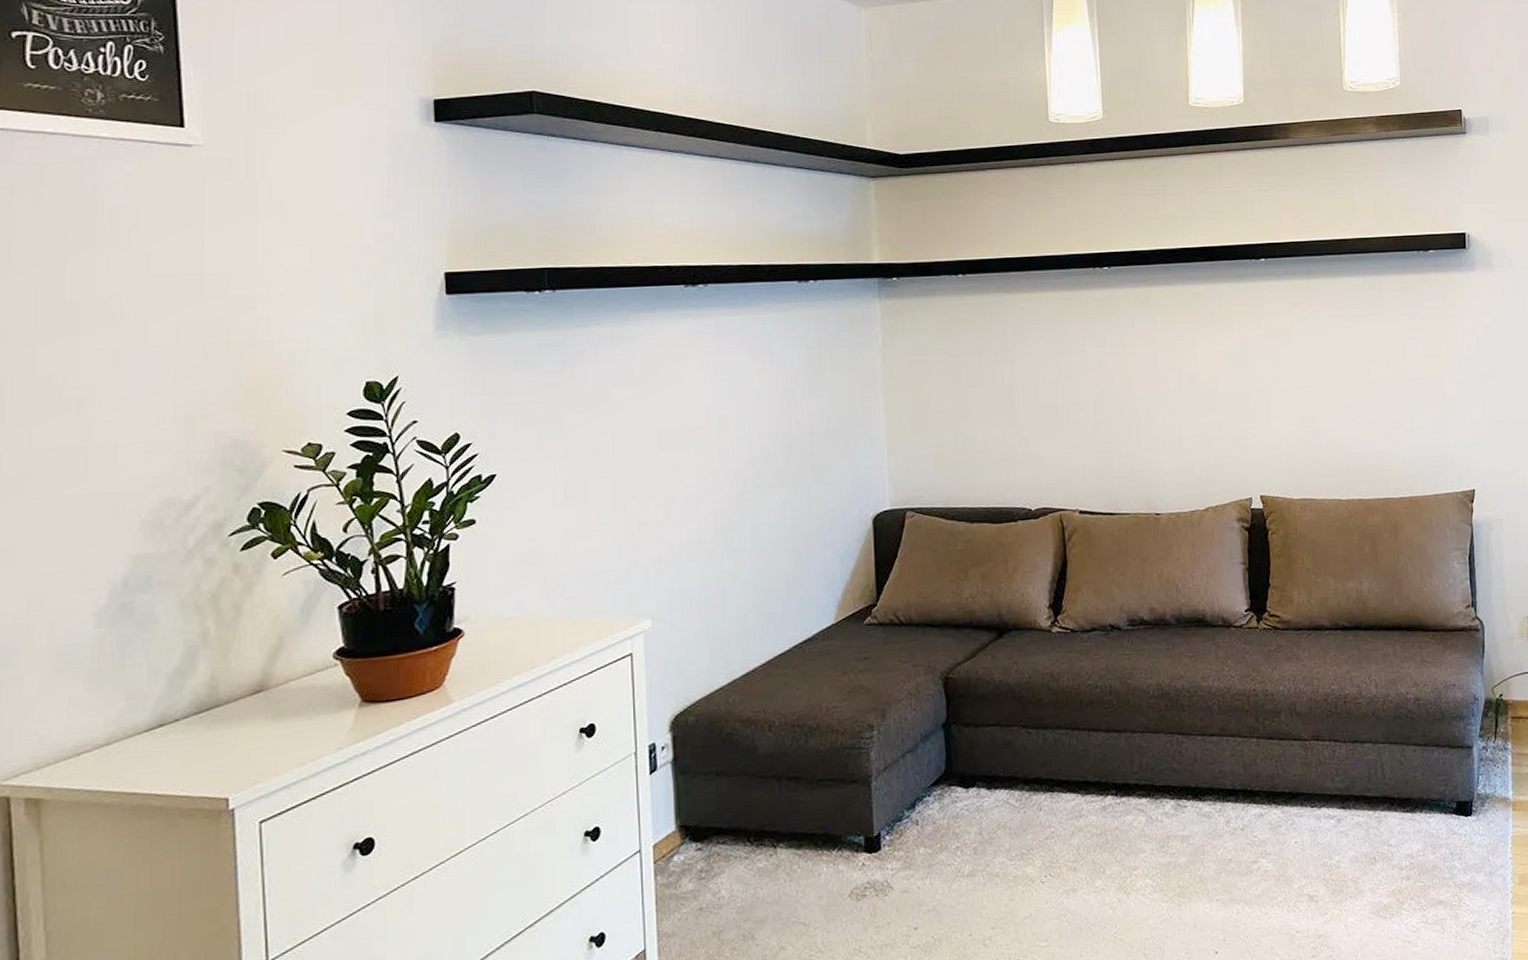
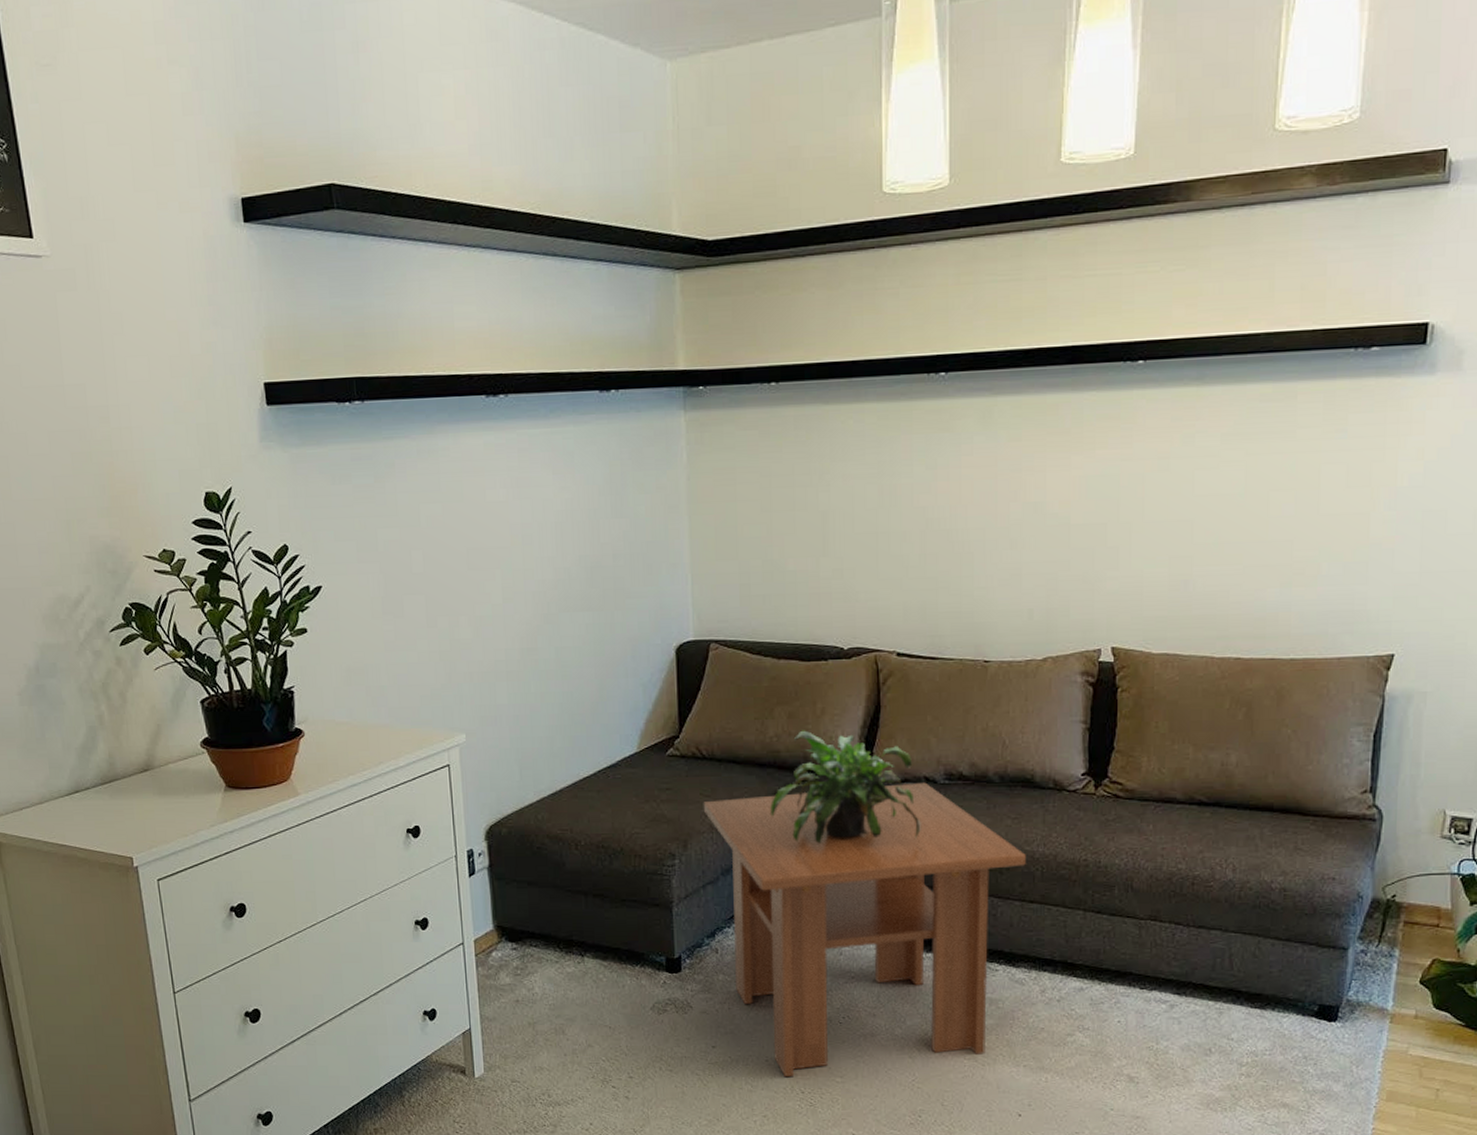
coffee table: none [901,630,1204,951] -> present [703,782,1026,1078]
potted plant: none [968,589,1109,701] -> present [770,730,921,844]

